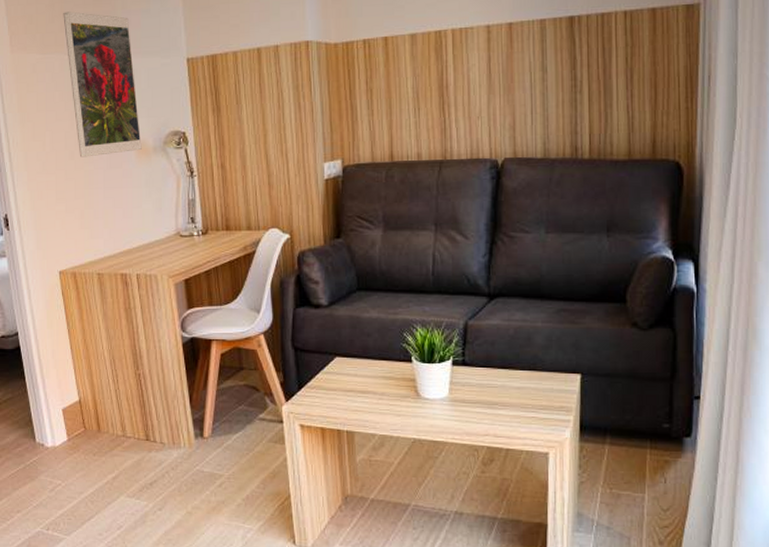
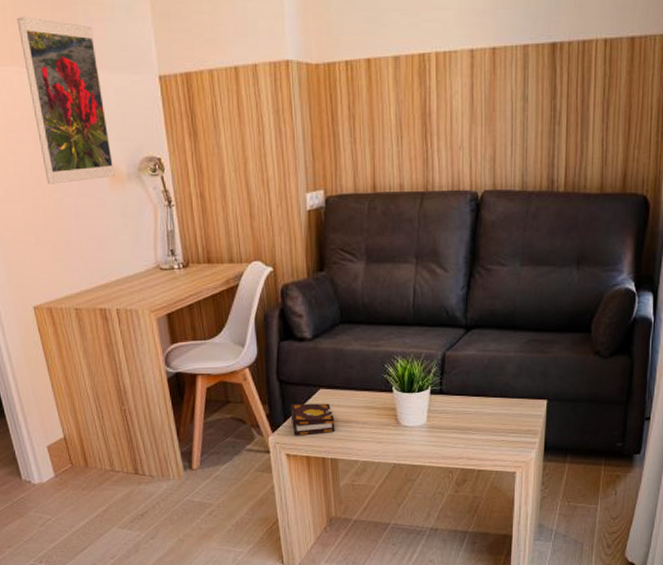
book: none [305,372,351,406] -> present [290,403,335,436]

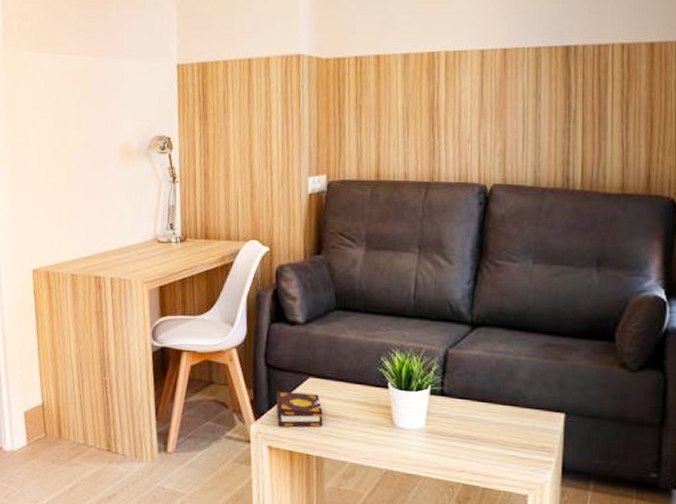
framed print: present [17,17,115,184] -> none [57,12,126,156]

